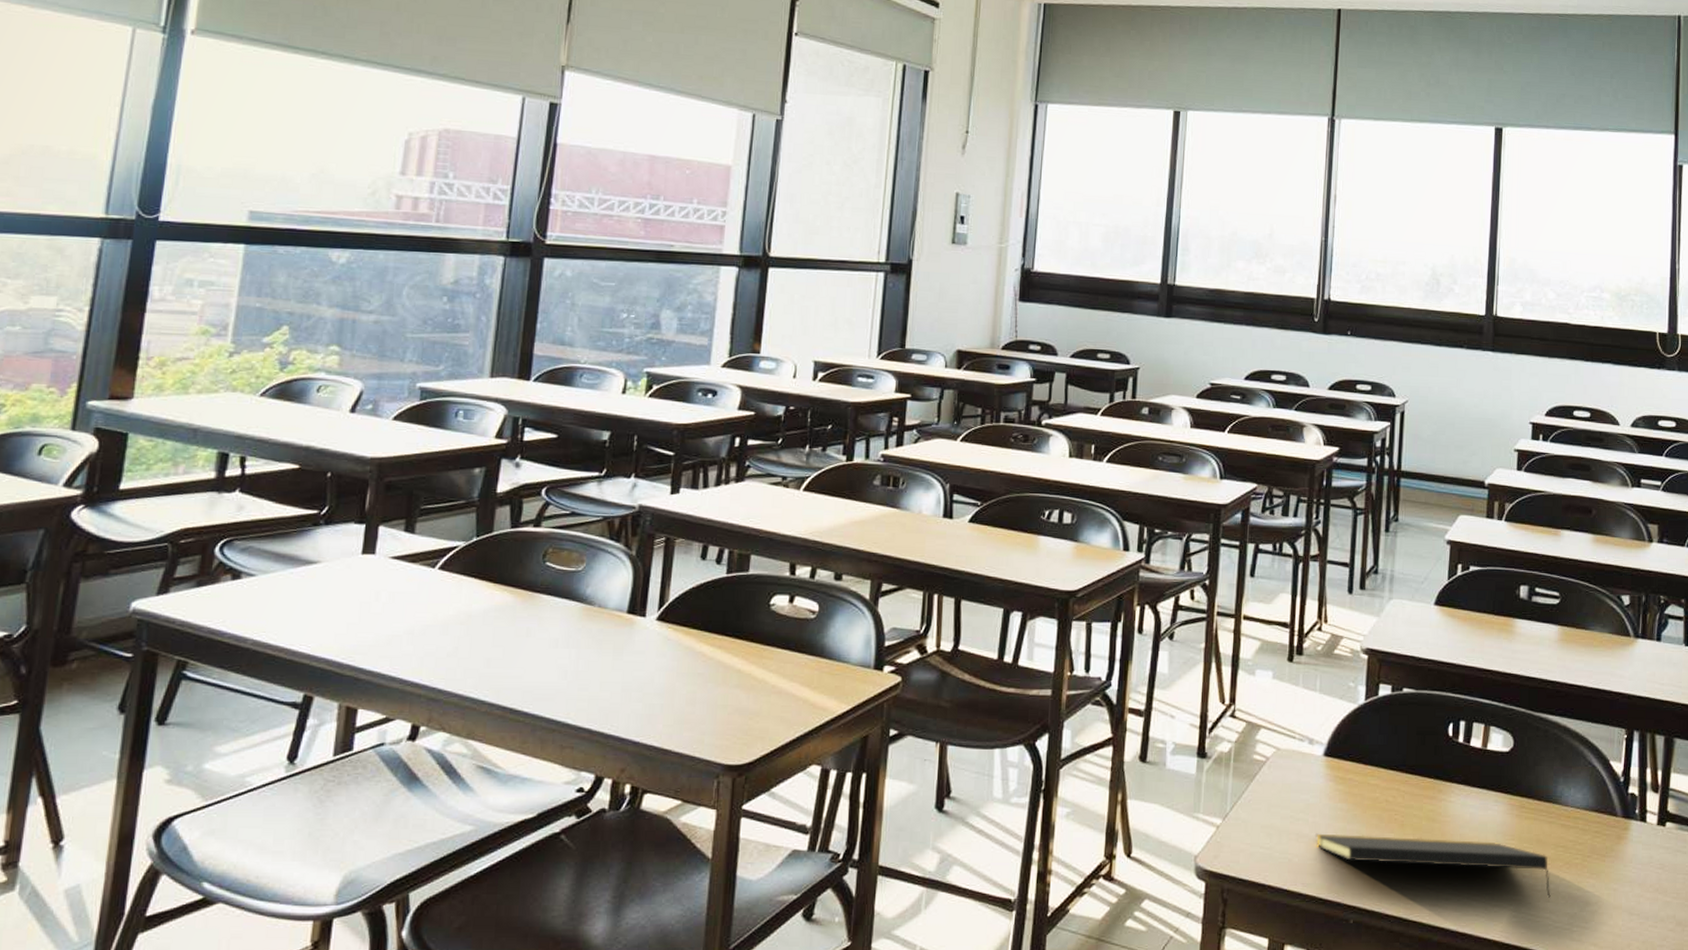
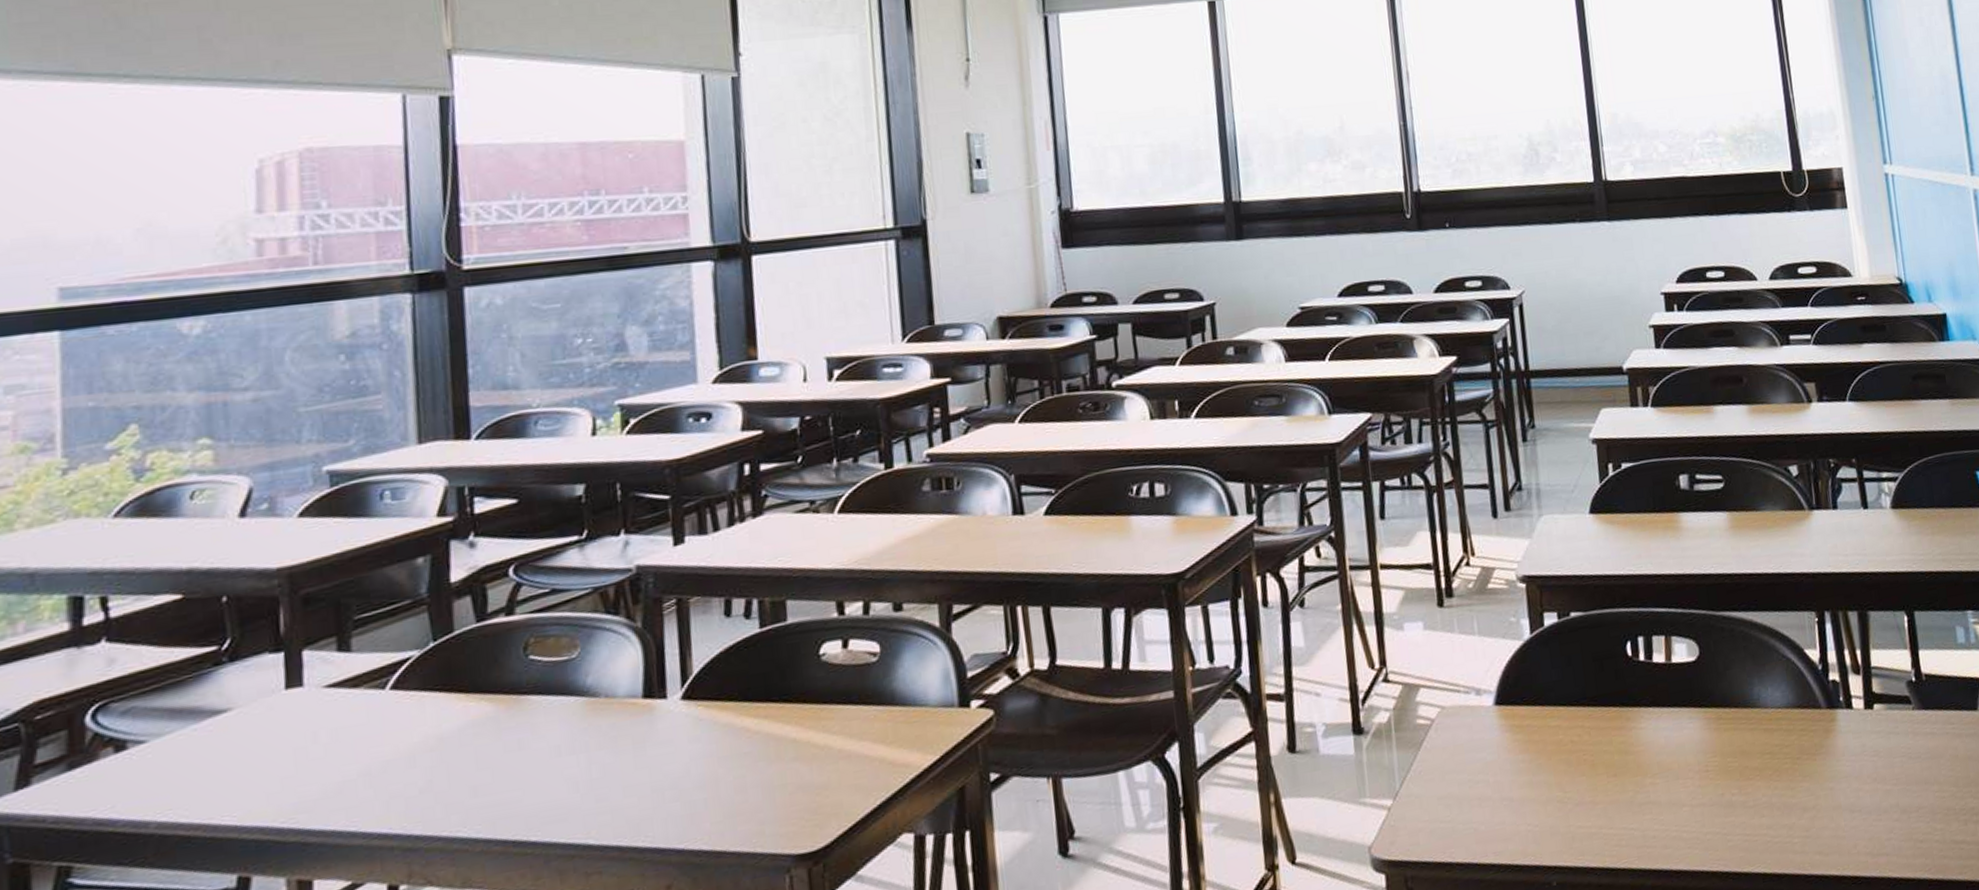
notepad: present [1315,833,1551,898] -> none [1499,763,1765,817]

